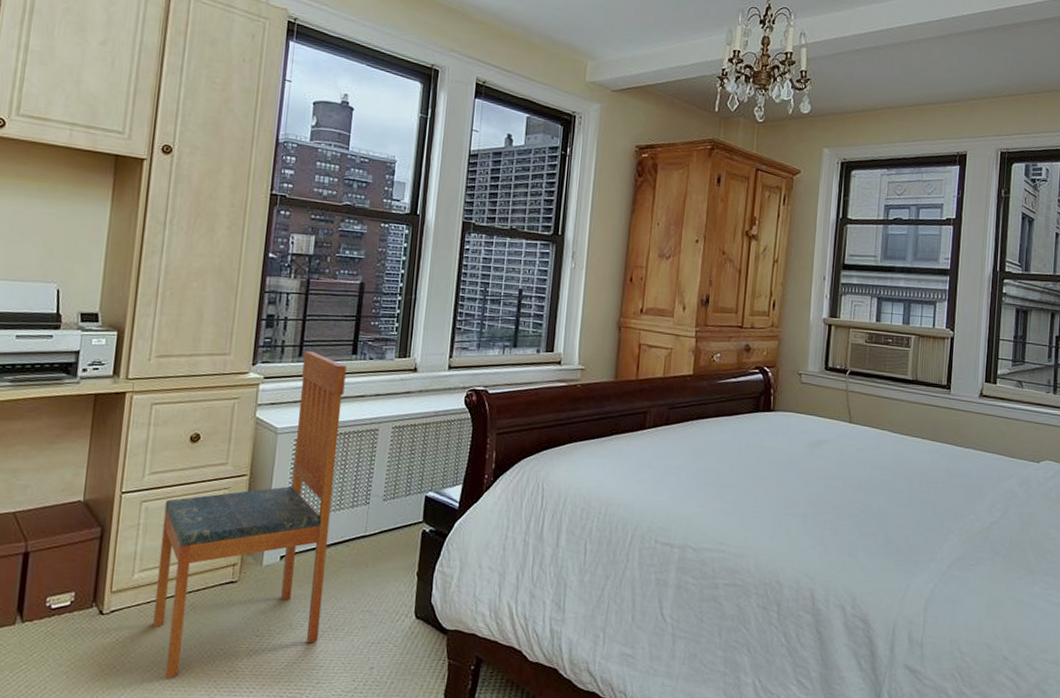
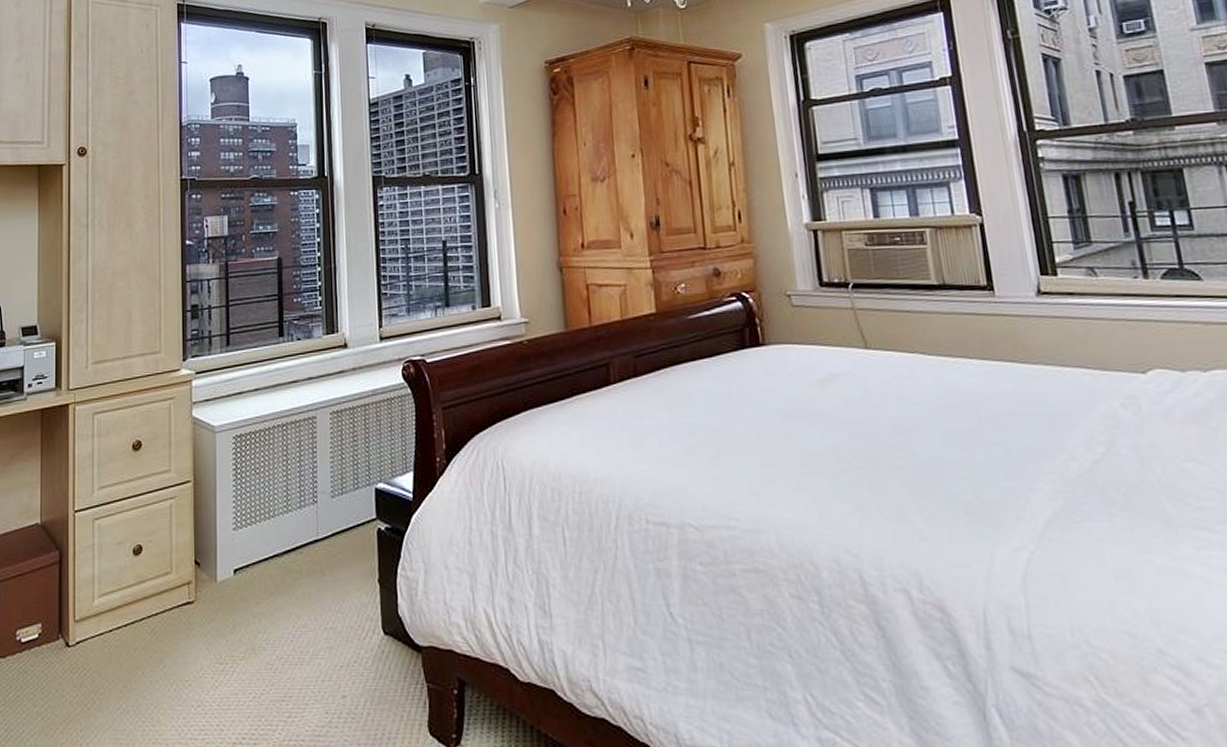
chair: present [152,351,347,679] -> none [116,339,284,717]

